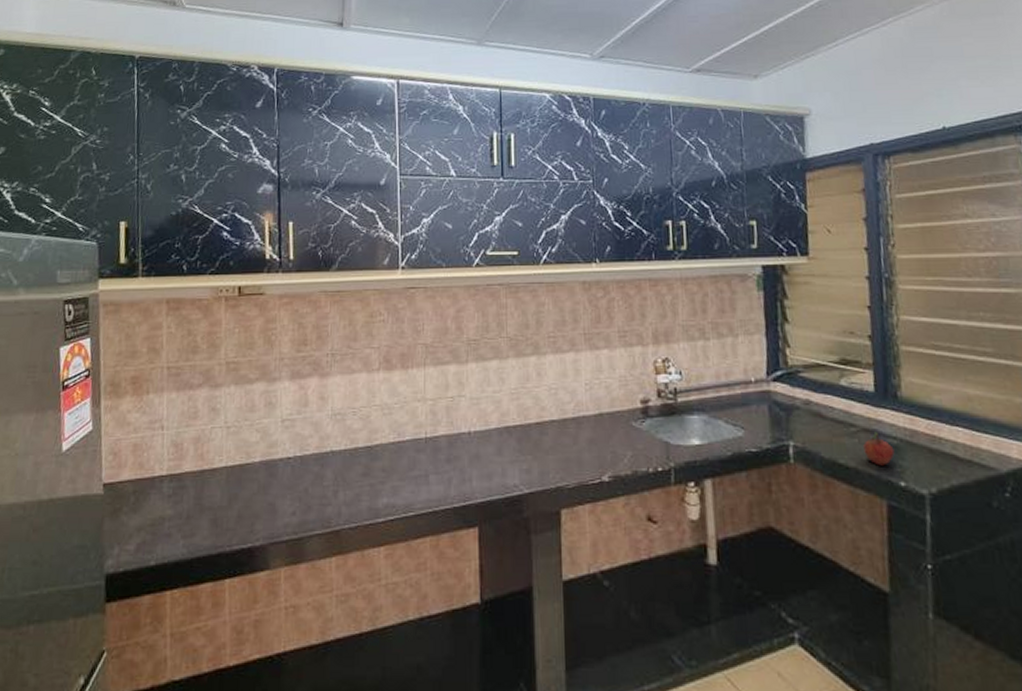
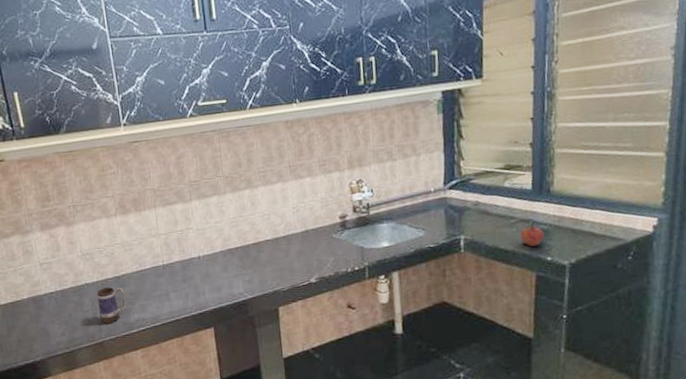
mug: none [342,459,375,506] -> present [97,287,126,324]

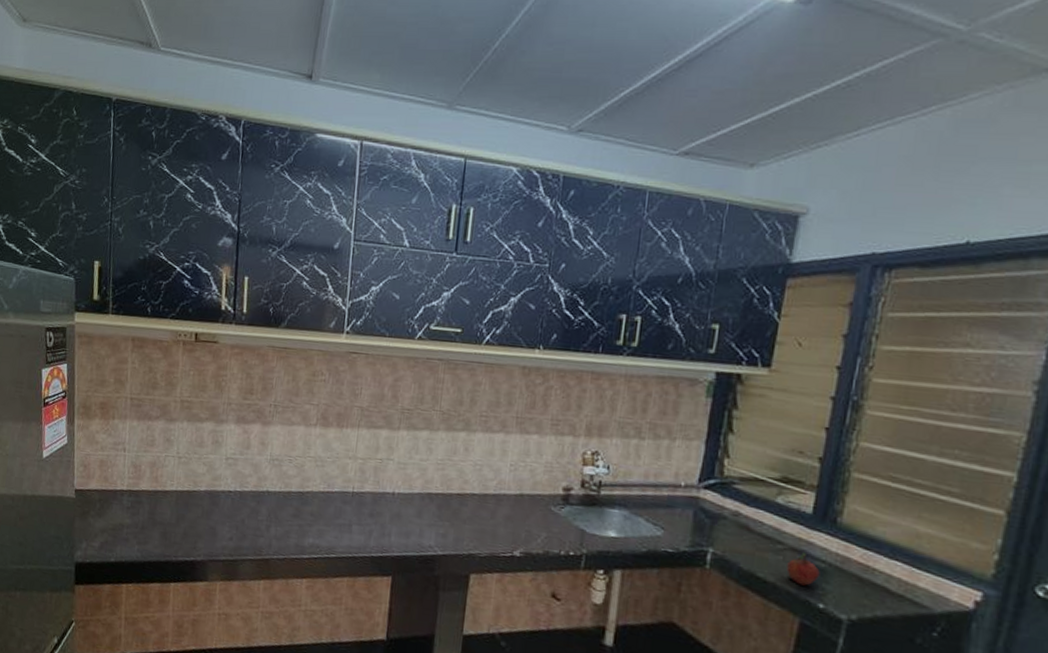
mug: present [97,287,126,324] -> none [273,500,305,541]

